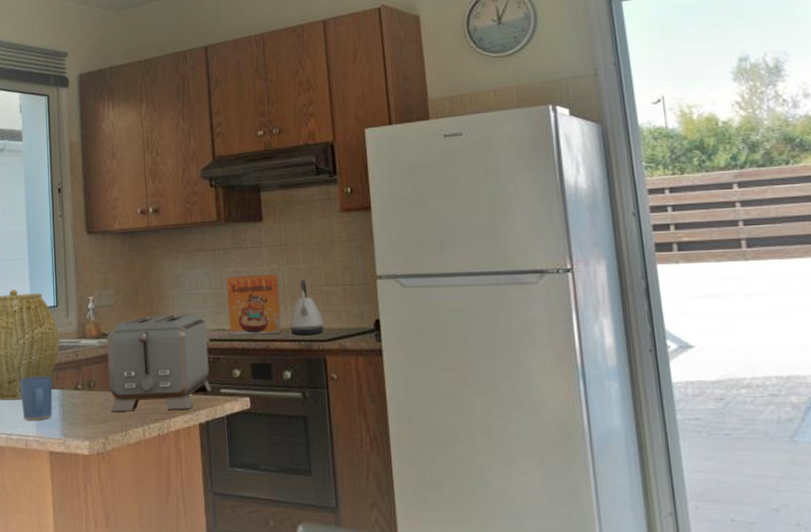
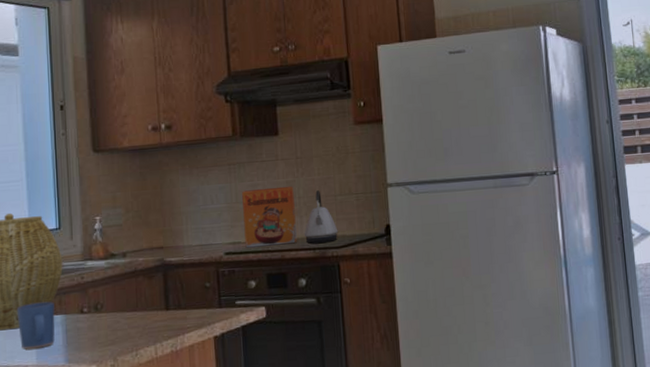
toaster: present [107,313,212,412] -> none [115,228,227,333]

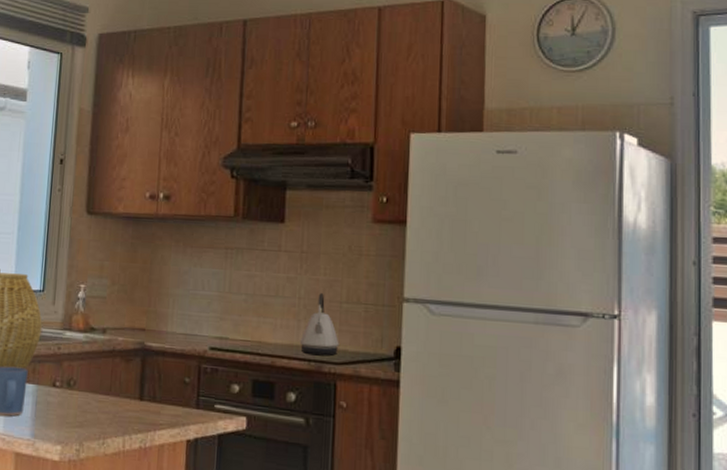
cereal box: present [242,186,297,248] -> none [233,280,294,351]

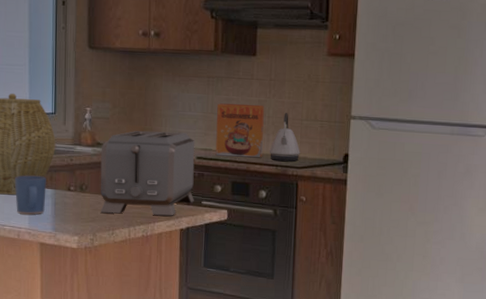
toaster: none [90,313,208,423] -> present [100,130,195,216]
cereal box: none [233,280,294,351] -> present [215,103,265,158]

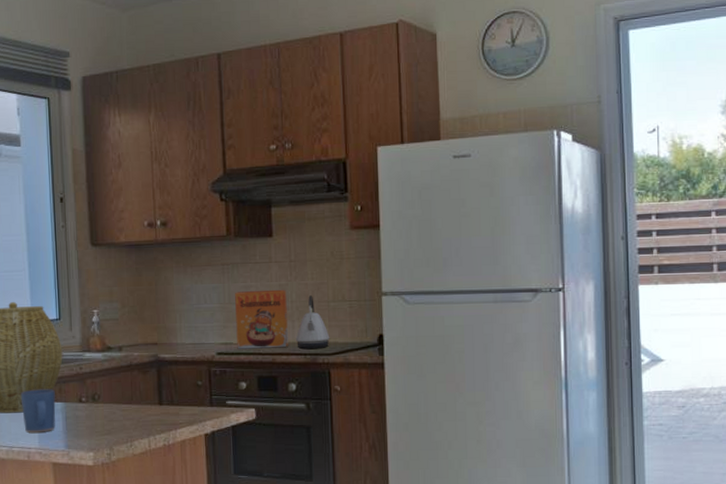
toaster: present [100,130,195,216] -> none [112,327,218,424]

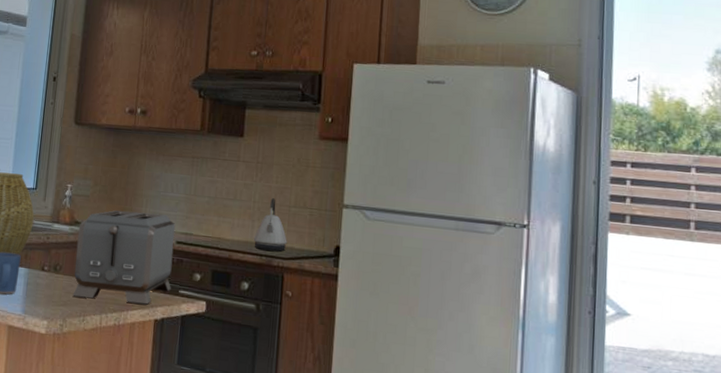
toaster: none [112,327,218,424] -> present [72,210,175,305]
cereal box: present [235,289,288,349] -> none [196,185,250,246]

